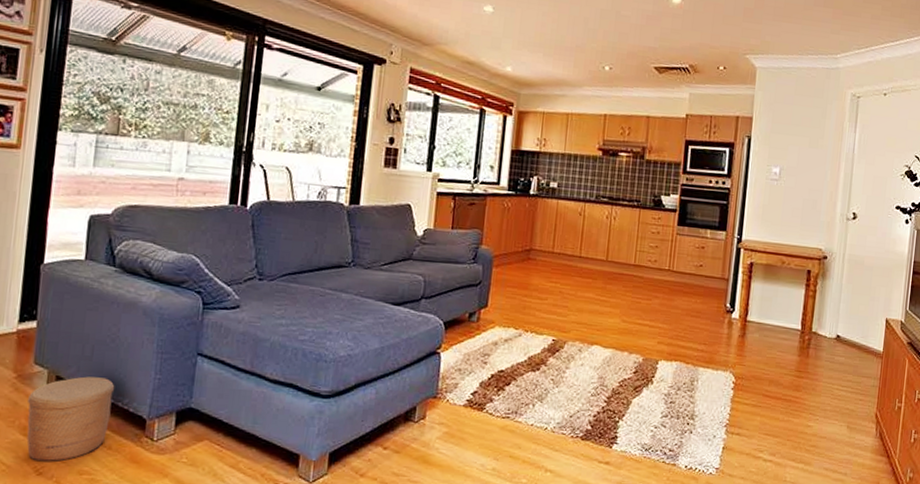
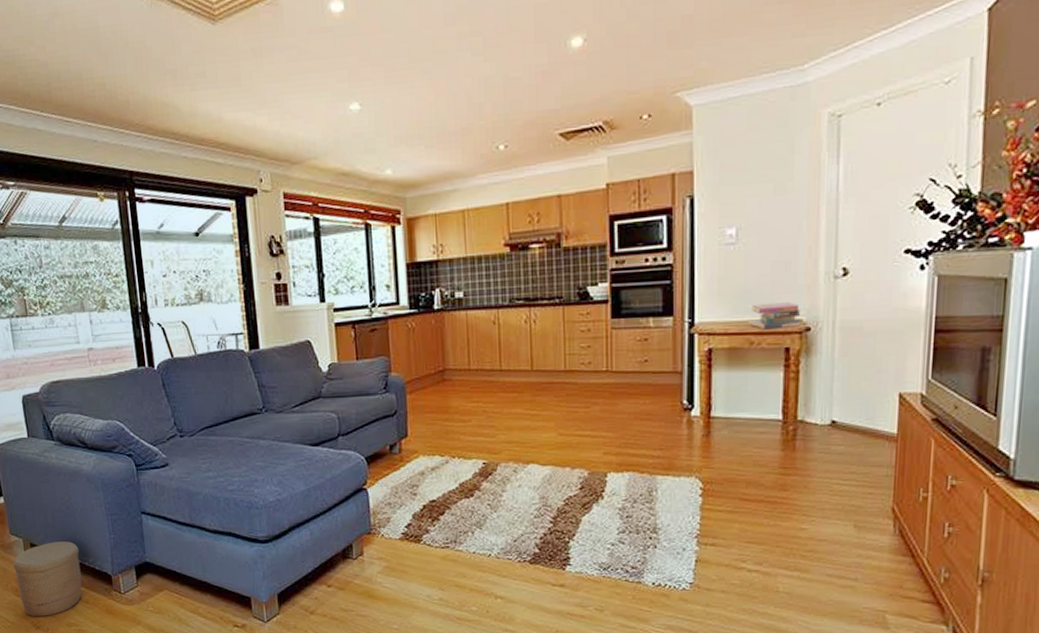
books: none [782,231,821,255] -> present [748,302,801,330]

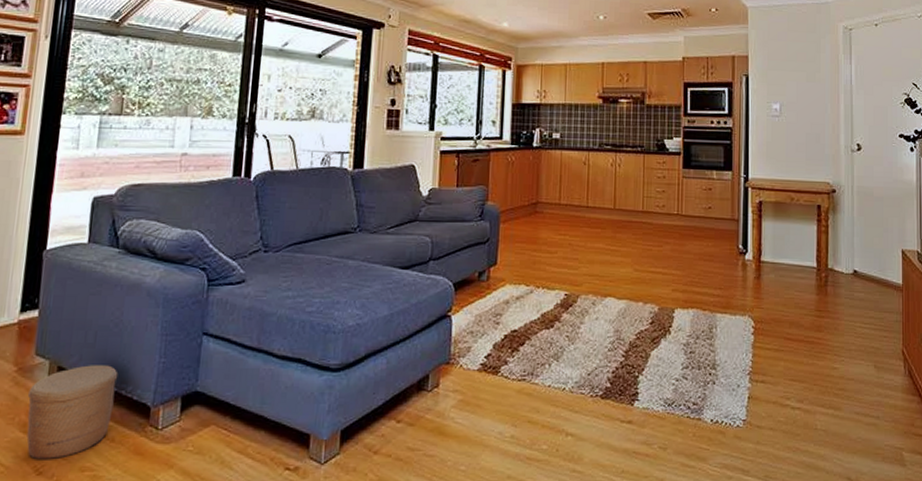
books: present [748,302,801,330] -> none [789,167,829,189]

